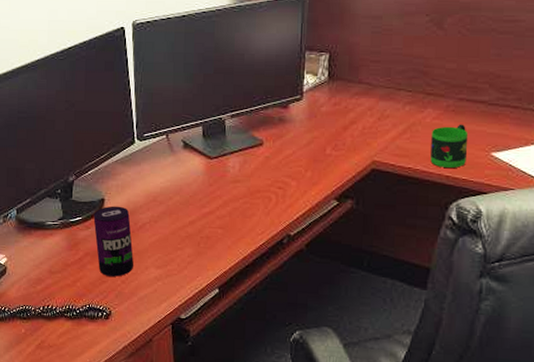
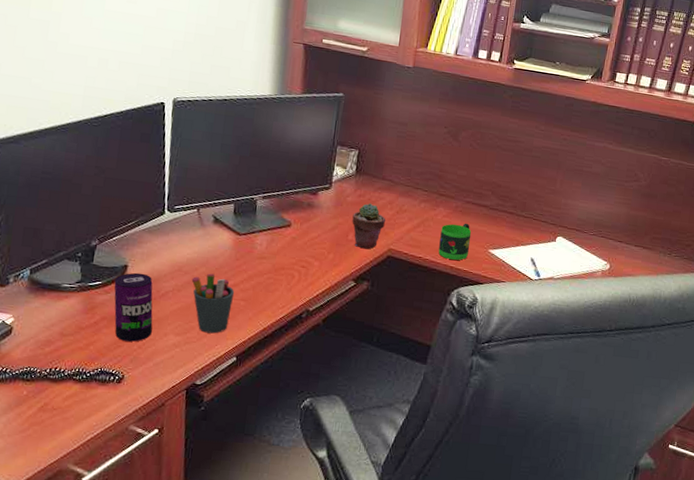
pen holder: none [167,201,211,265] -> present [191,273,235,334]
potted succulent: none [328,111,366,164] -> present [352,203,386,249]

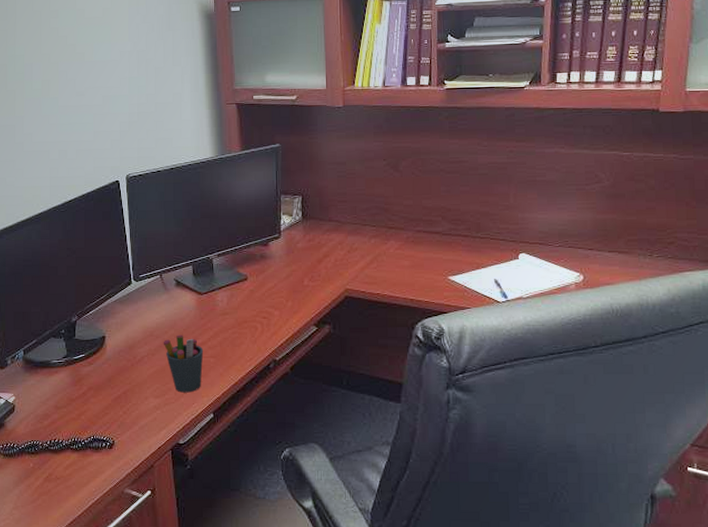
beverage can: present [114,272,153,342] -> none [95,342,135,408]
potted succulent: present [352,203,386,249] -> none [305,246,338,293]
mug: present [438,223,472,260] -> none [395,253,428,292]

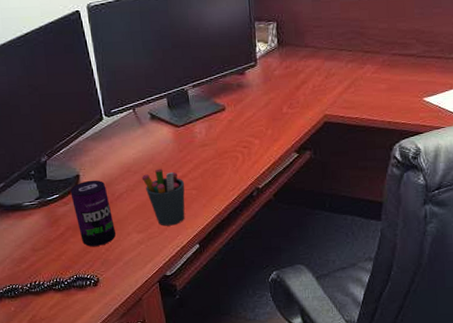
beverage can: none [95,342,135,408] -> present [70,180,117,247]

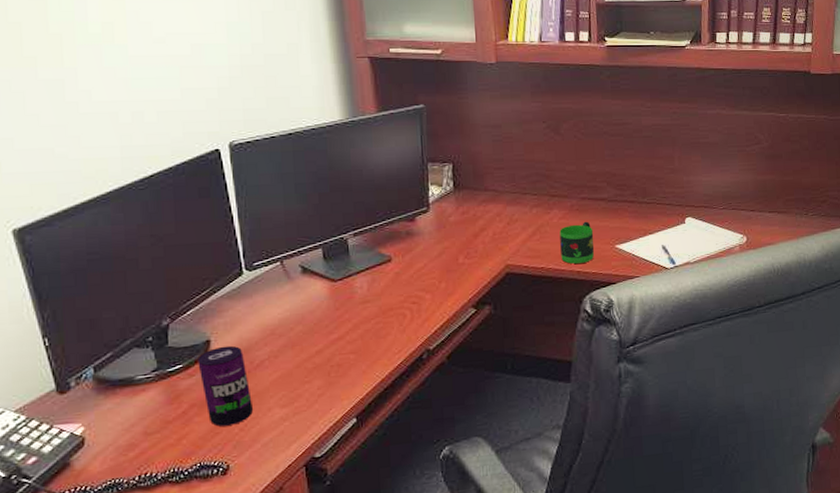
pen holder: present [141,168,185,226] -> none [288,330,341,398]
mug: none [372,75,404,115] -> present [559,221,594,264]

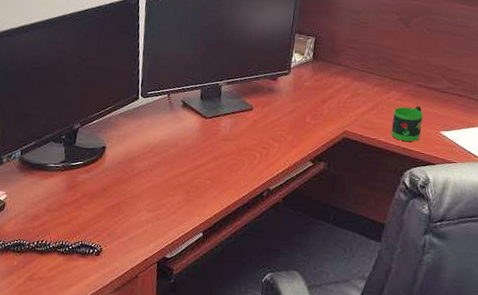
beverage can: present [197,345,254,427] -> none [93,153,128,218]

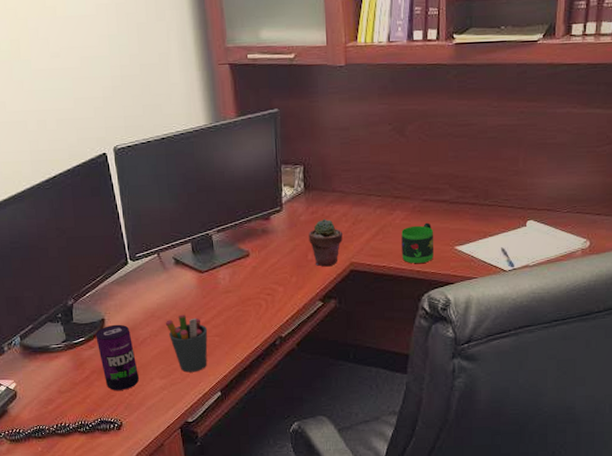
beverage can: none [93,153,128,218] -> present [95,324,140,390]
pen holder: none [162,154,202,211] -> present [165,314,208,373]
potted succulent: none [309,87,341,132] -> present [308,218,343,267]

